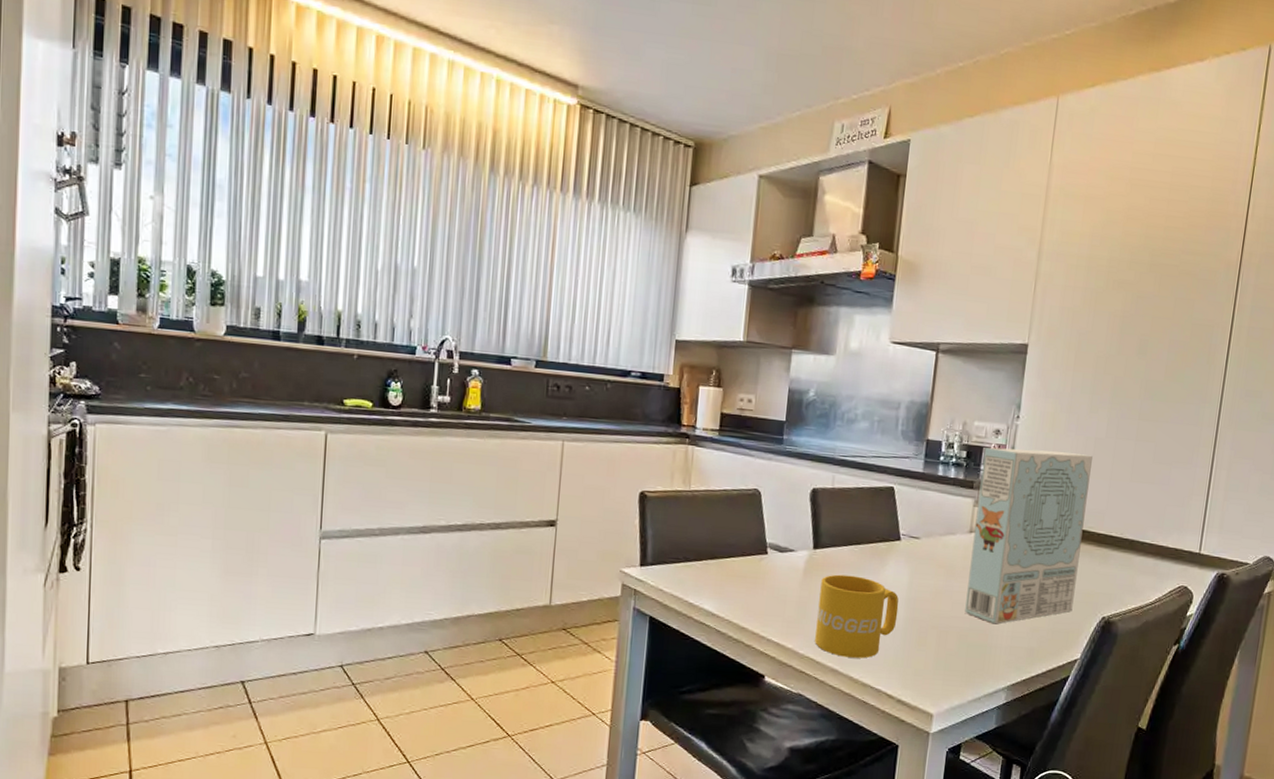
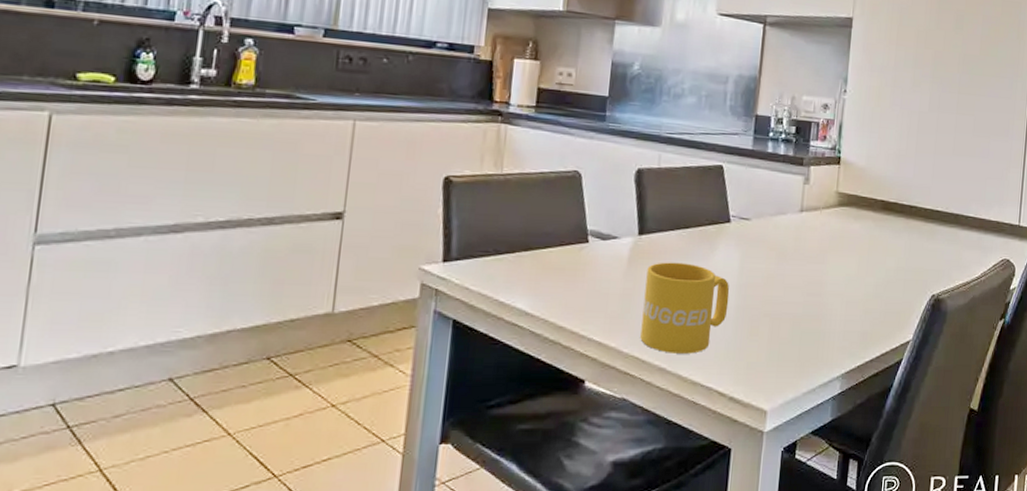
cereal box: present [965,447,1093,625] -> none [797,122,917,308]

